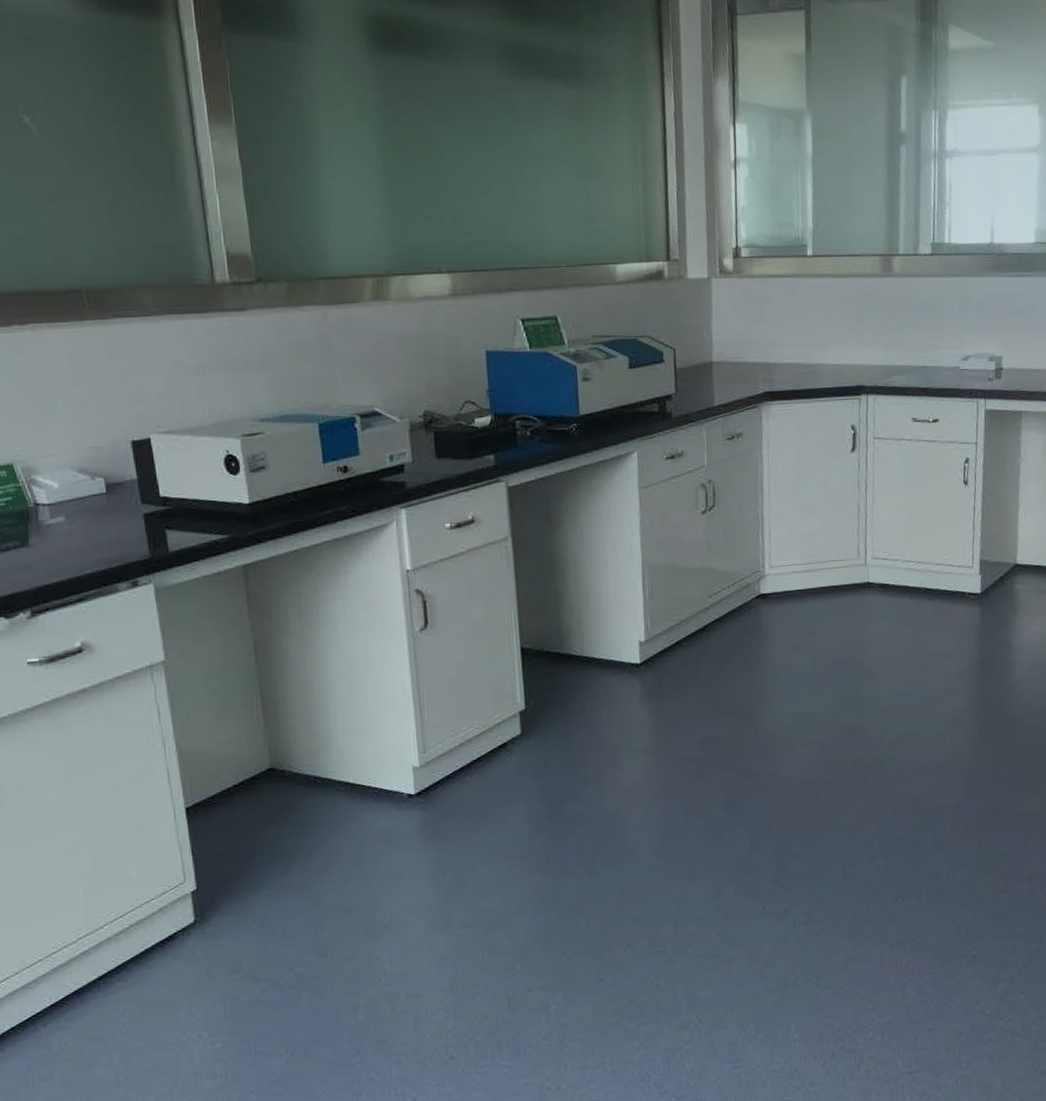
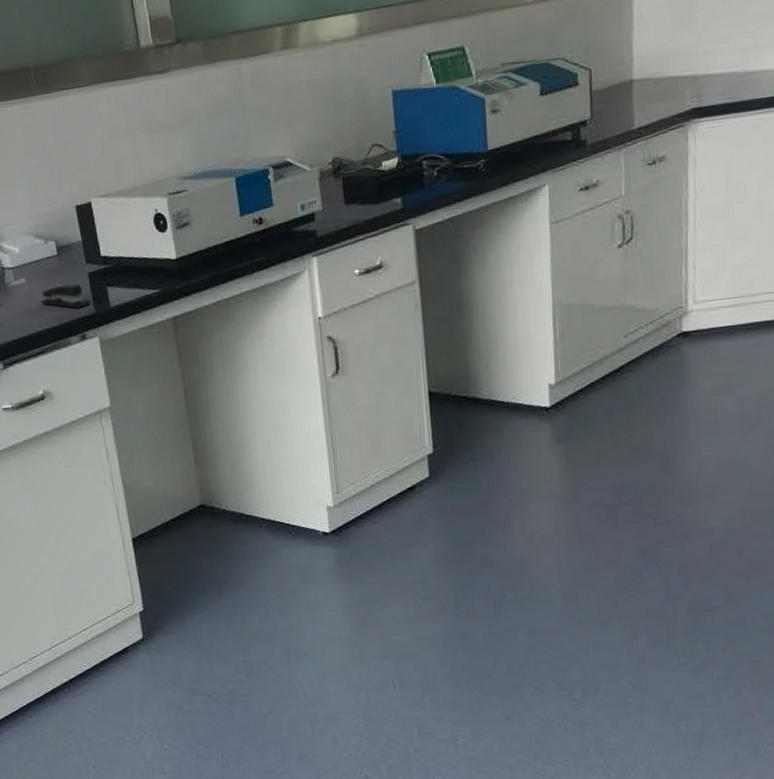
stapler: none [83,524,147,552] -> present [41,283,92,308]

